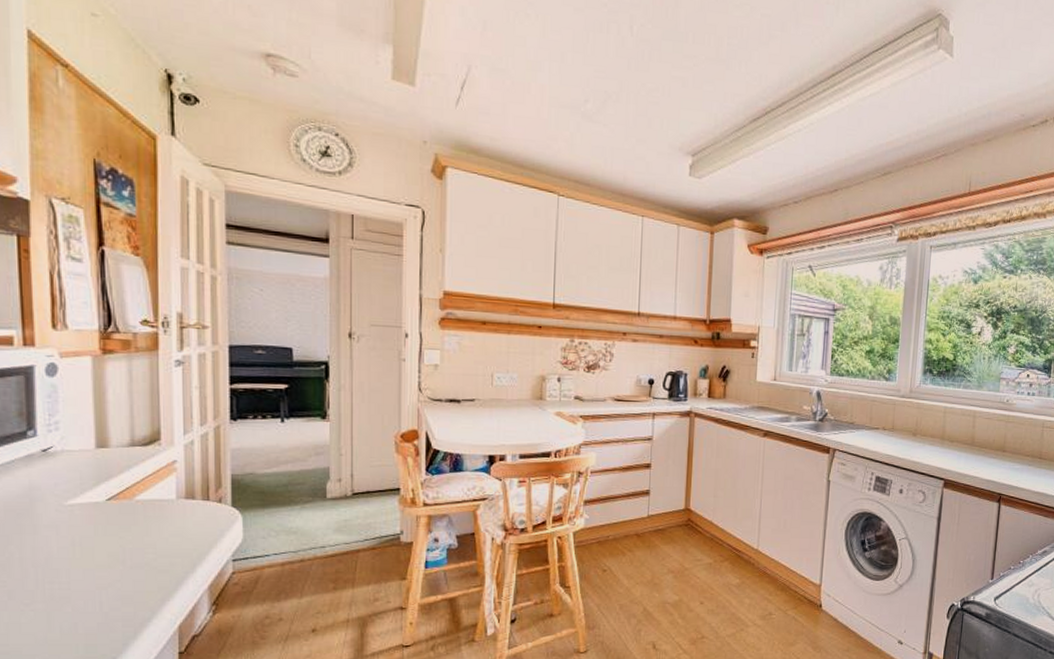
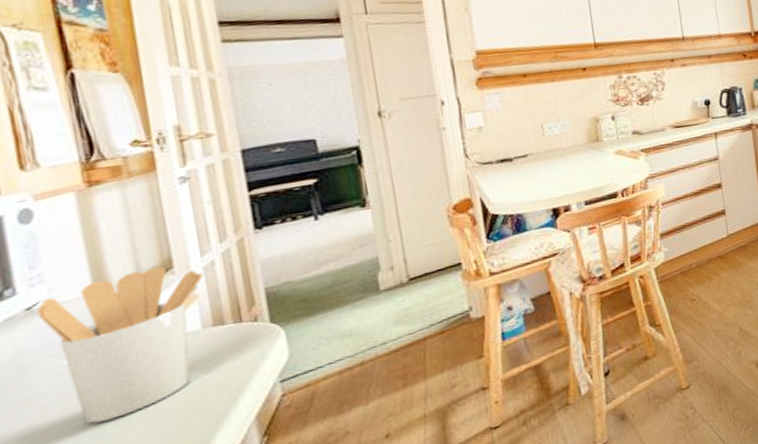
utensil holder: none [50,436,184,561] -> present [36,266,204,424]

